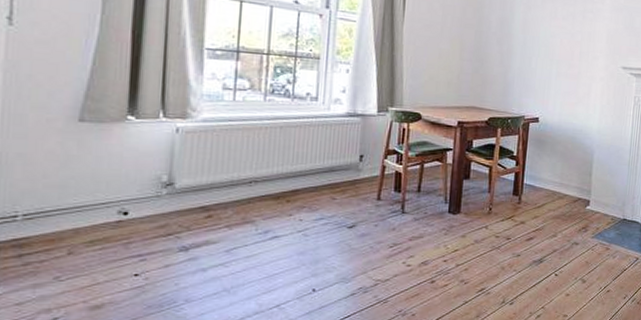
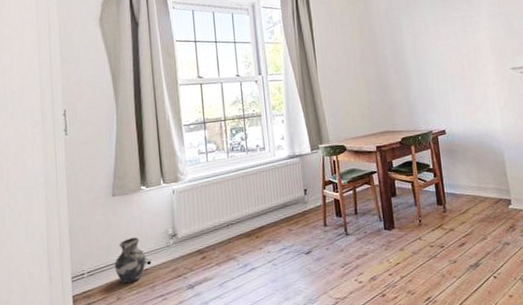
ceramic jug: none [69,179,122,236] -> present [114,237,146,284]

